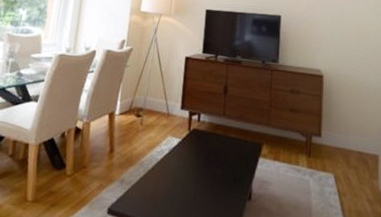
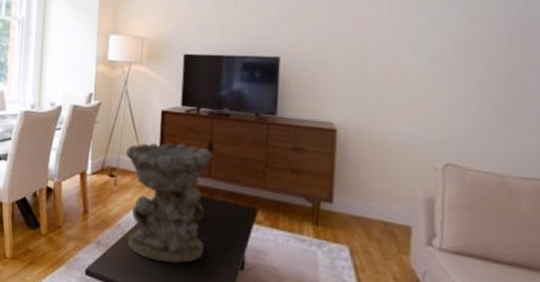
decorative bowl: none [149,85,227,197] -> present [125,142,212,263]

